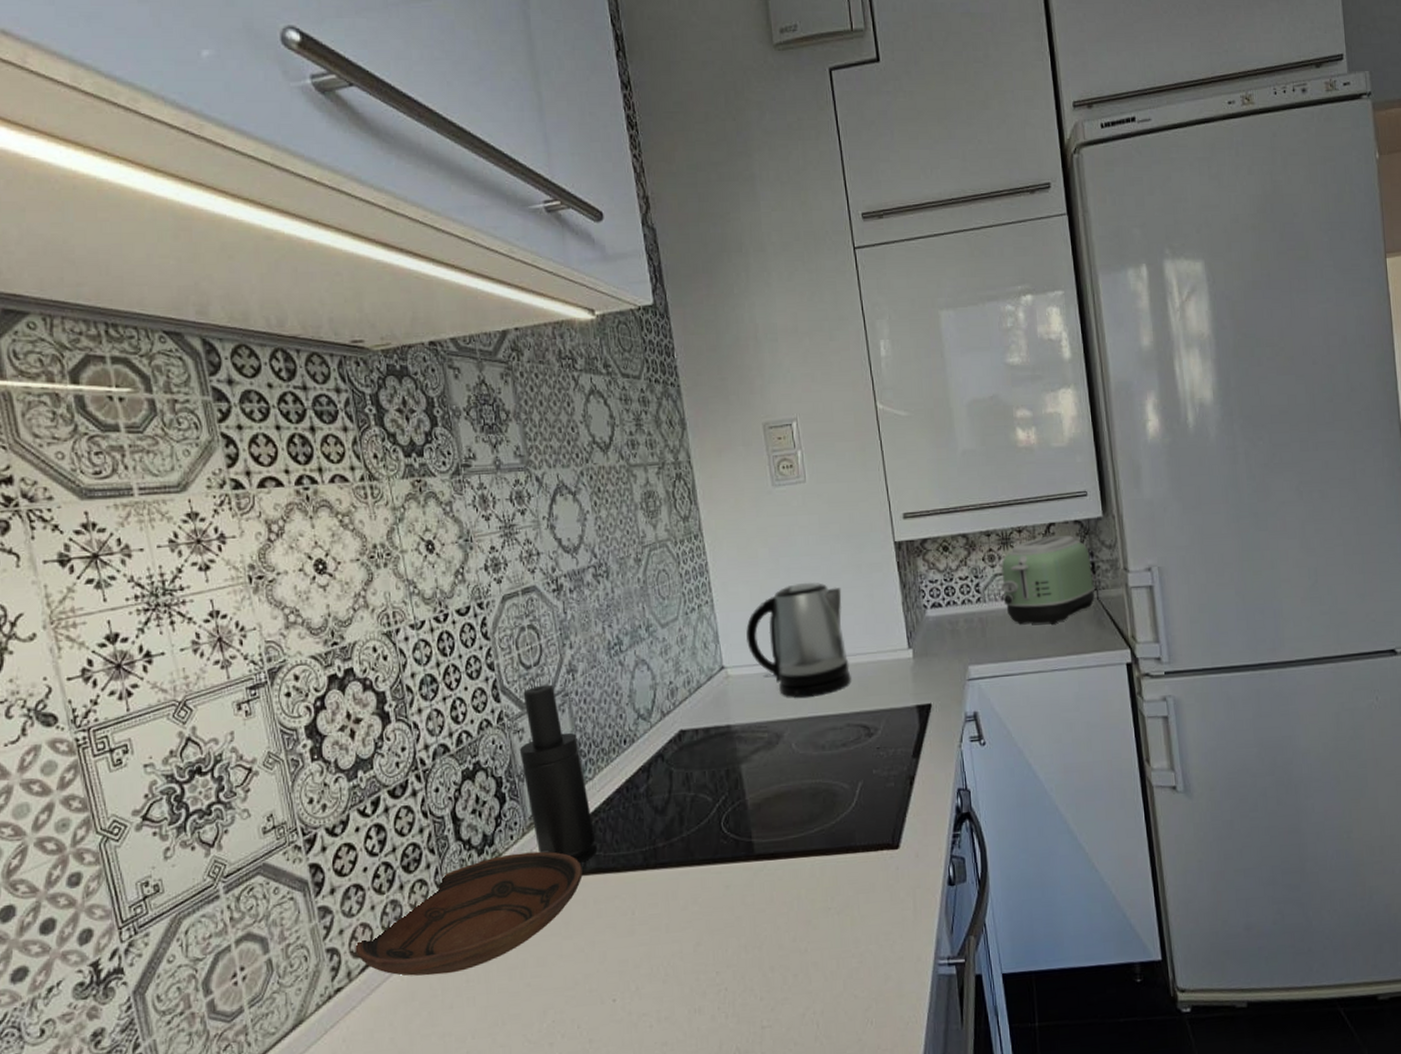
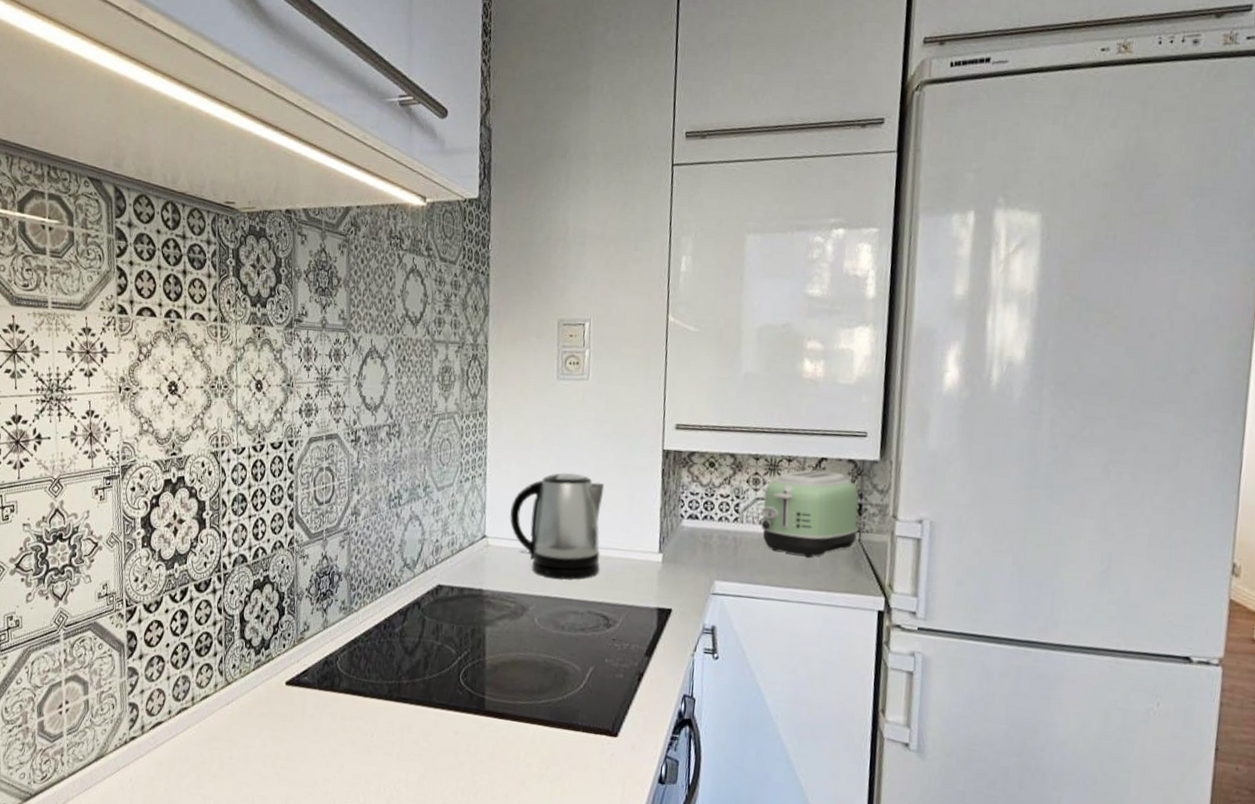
bowl: present [355,851,583,976] -> none [150,659,337,749]
soap dispenser: present [519,684,598,864] -> none [301,521,352,682]

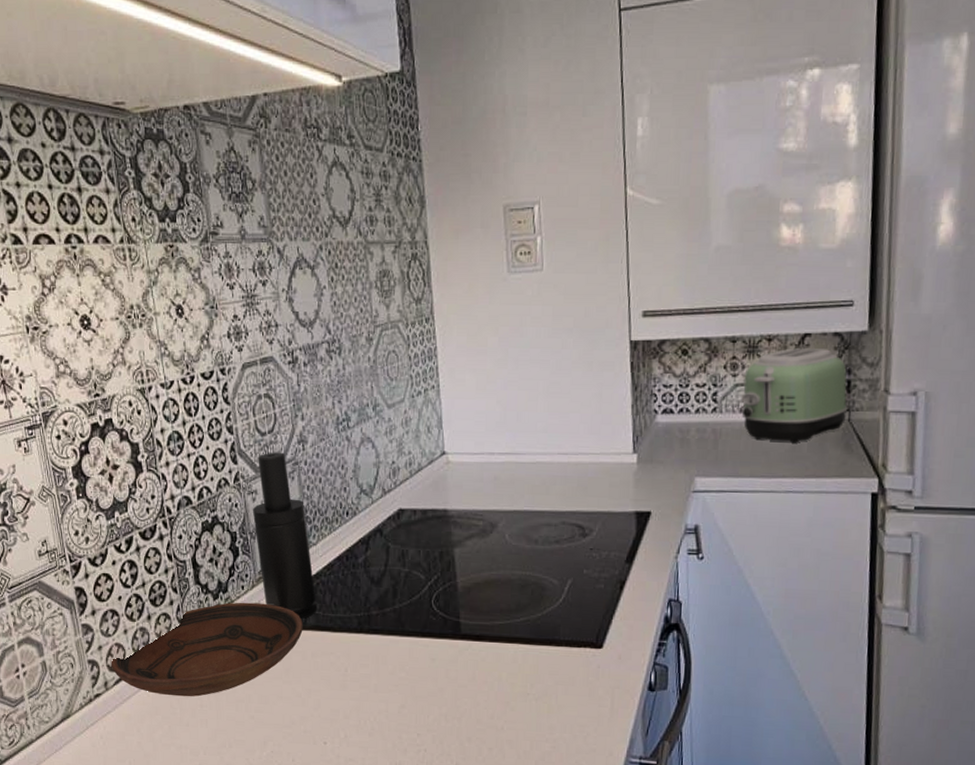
bowl: none [150,659,337,749] -> present [111,602,303,697]
soap dispenser: none [301,521,352,682] -> present [252,452,317,620]
kettle: present [509,472,605,579] -> none [468,375,571,490]

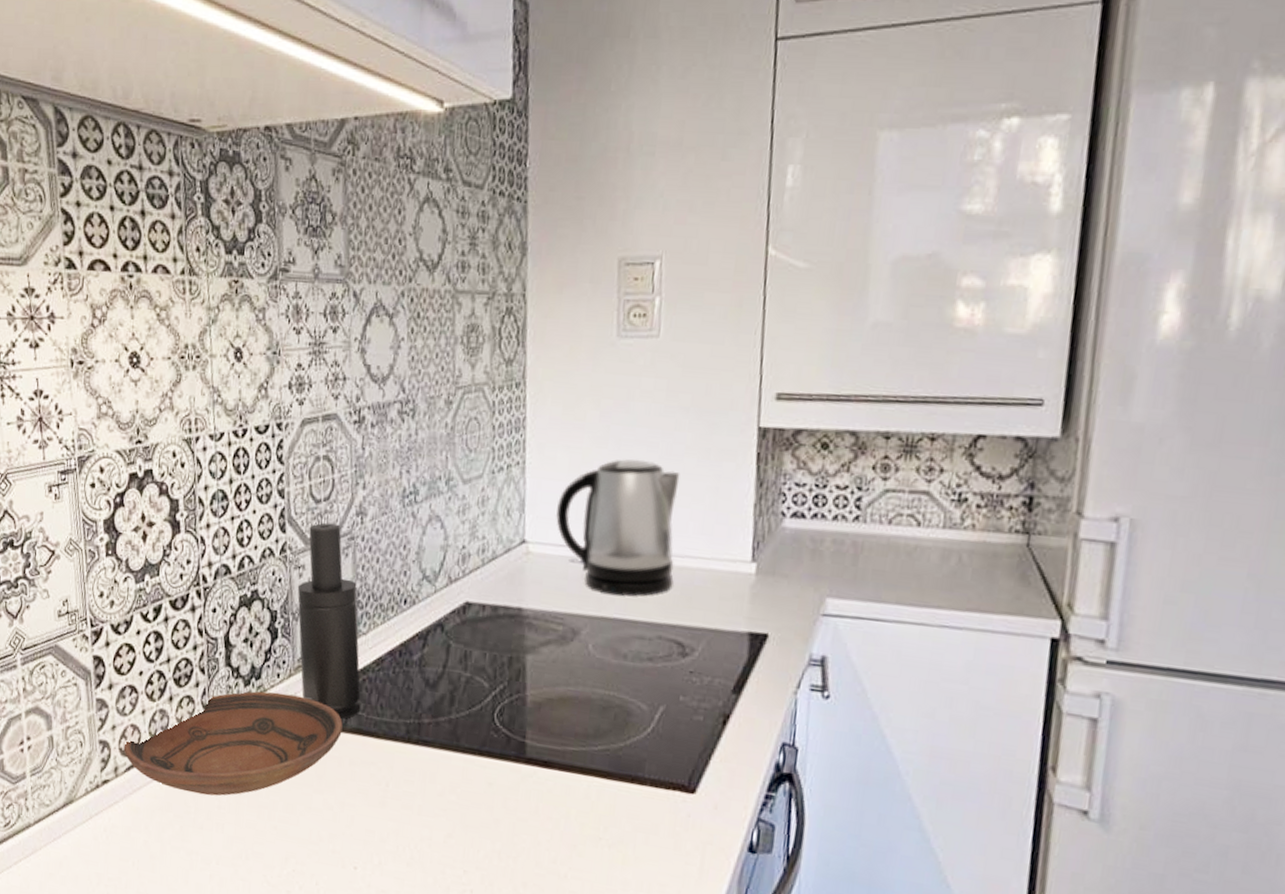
kettle: none [468,375,571,490] -> present [555,459,680,595]
toaster: present [741,348,848,443] -> none [891,451,1030,568]

